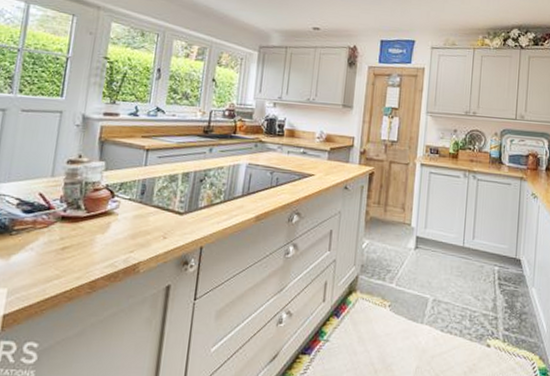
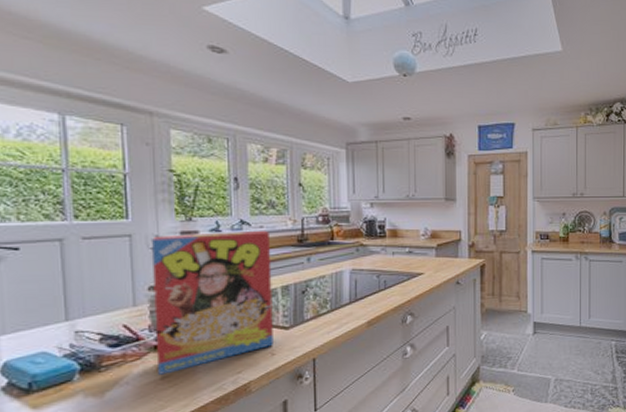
cereal box: none [60,114,180,245] -> present [152,230,273,375]

